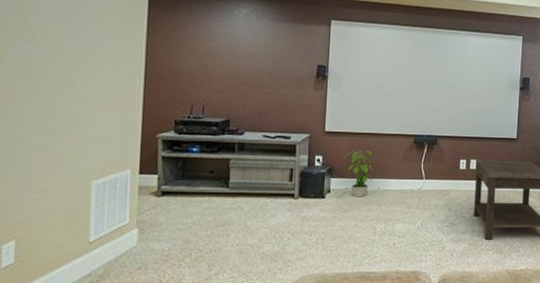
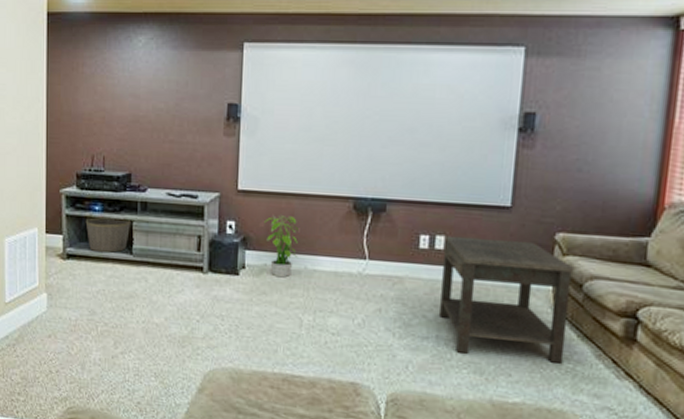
basket: none [182,157,229,188] -> present [85,216,132,253]

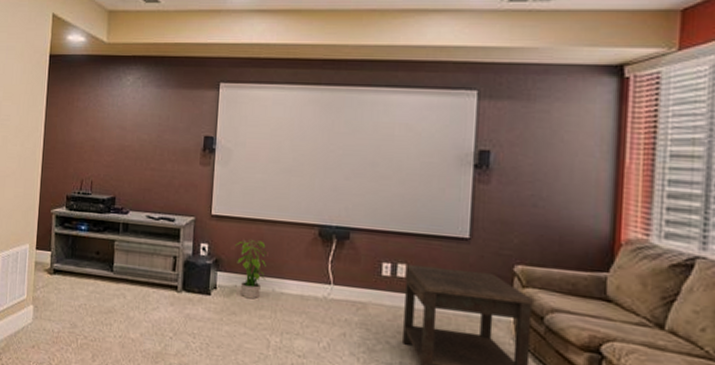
basket: present [85,216,132,253] -> none [72,235,114,270]

